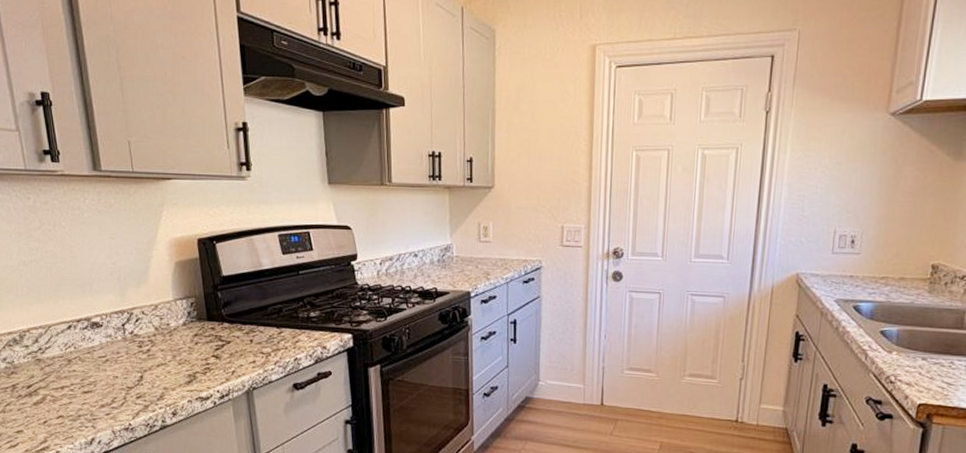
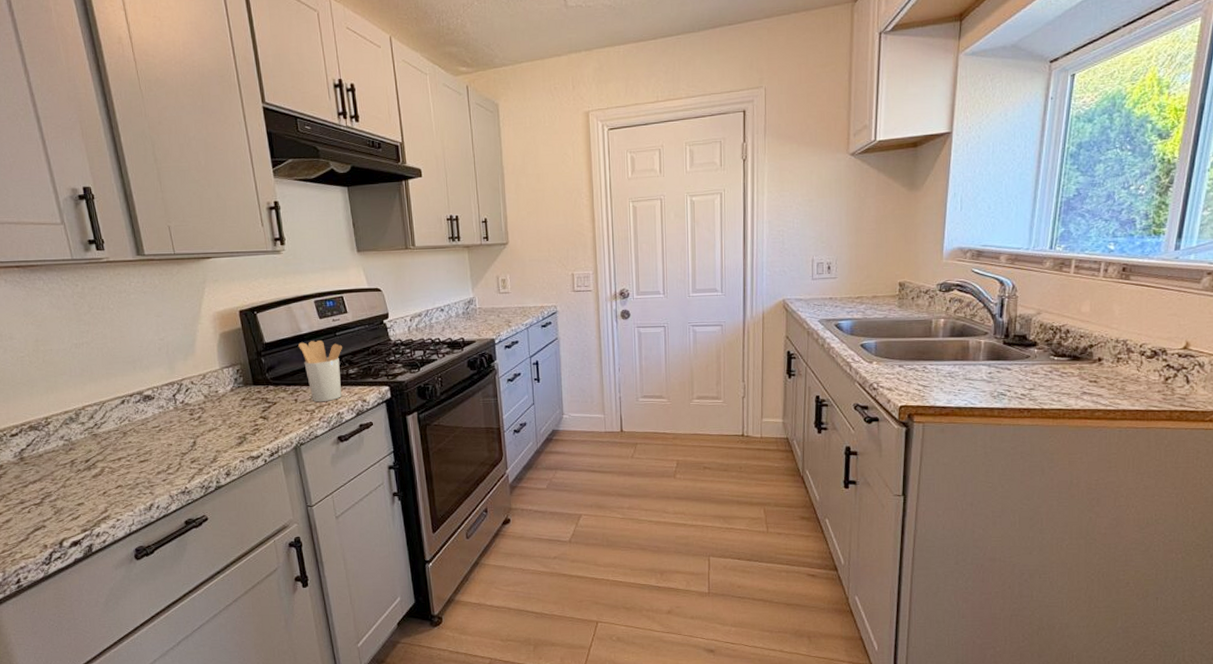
utensil holder: none [258,278,305,345] -> present [298,340,342,403]

